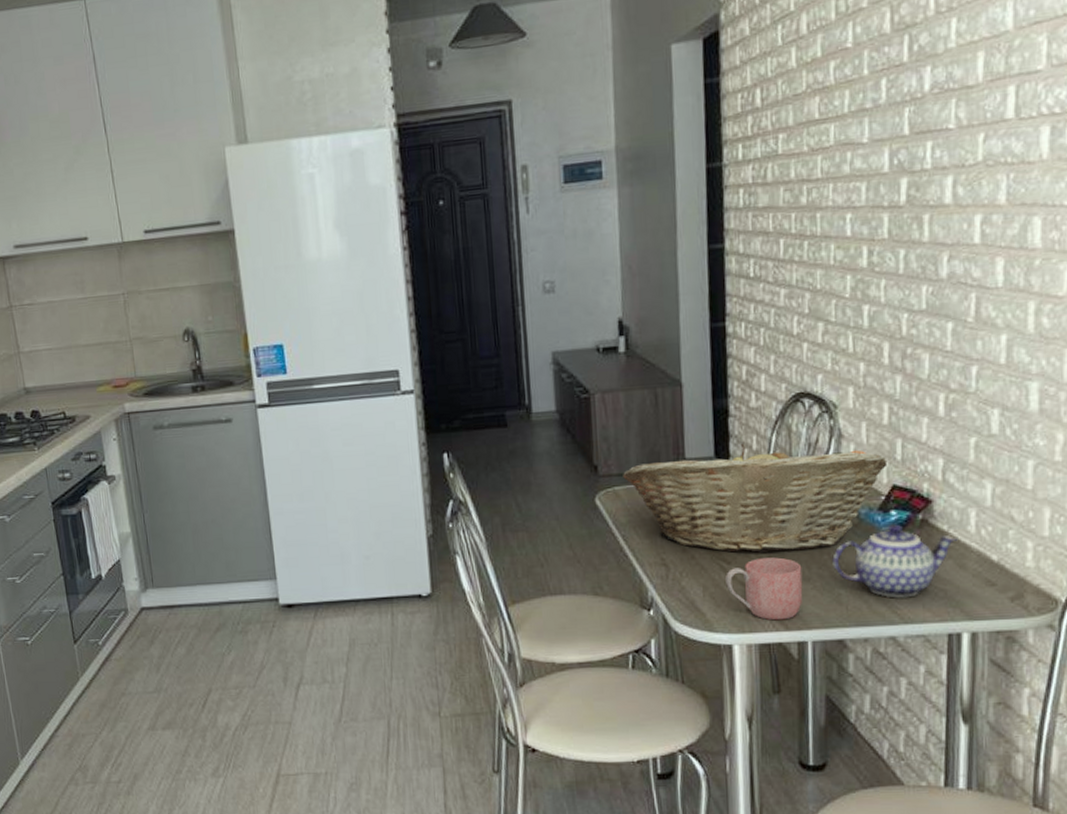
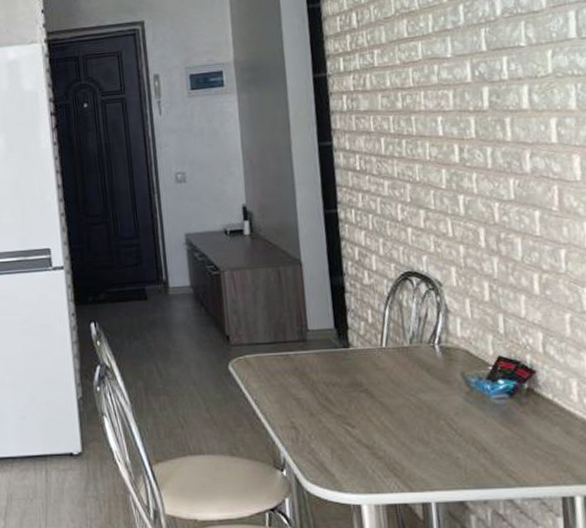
fruit basket: present [623,443,888,554] -> none [252,316,492,419]
mug: present [726,557,803,621] -> none [351,422,424,482]
teapot: present [832,524,958,599] -> none [448,392,563,463]

